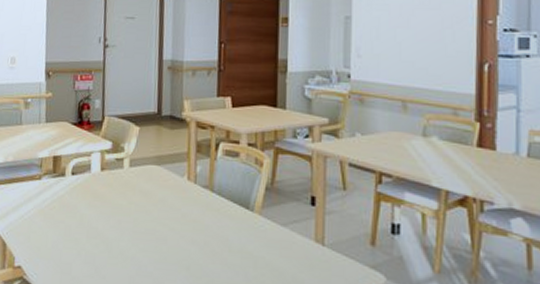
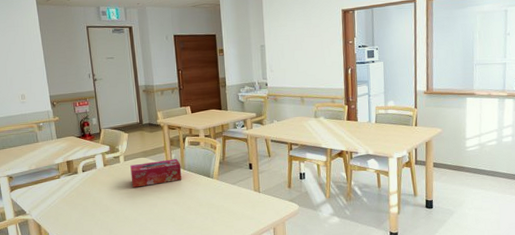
tissue box: none [135,172,209,209] -> present [130,159,182,188]

